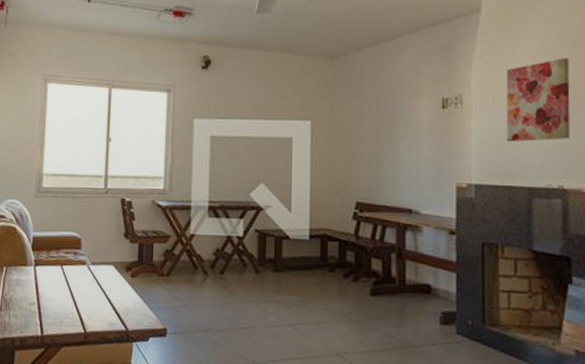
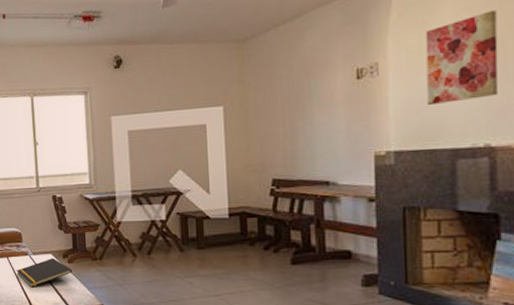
notepad: none [70,269,136,303] -> present [16,257,73,288]

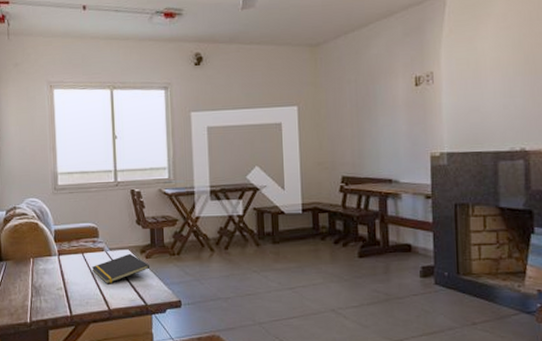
wall art: present [425,10,499,106] -> none [472,31,531,113]

